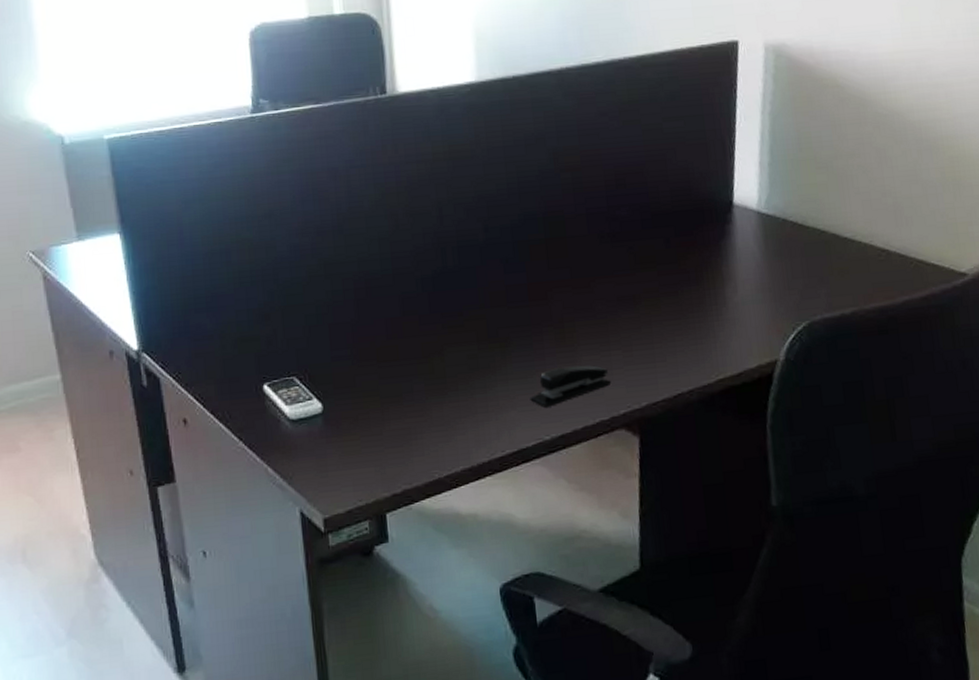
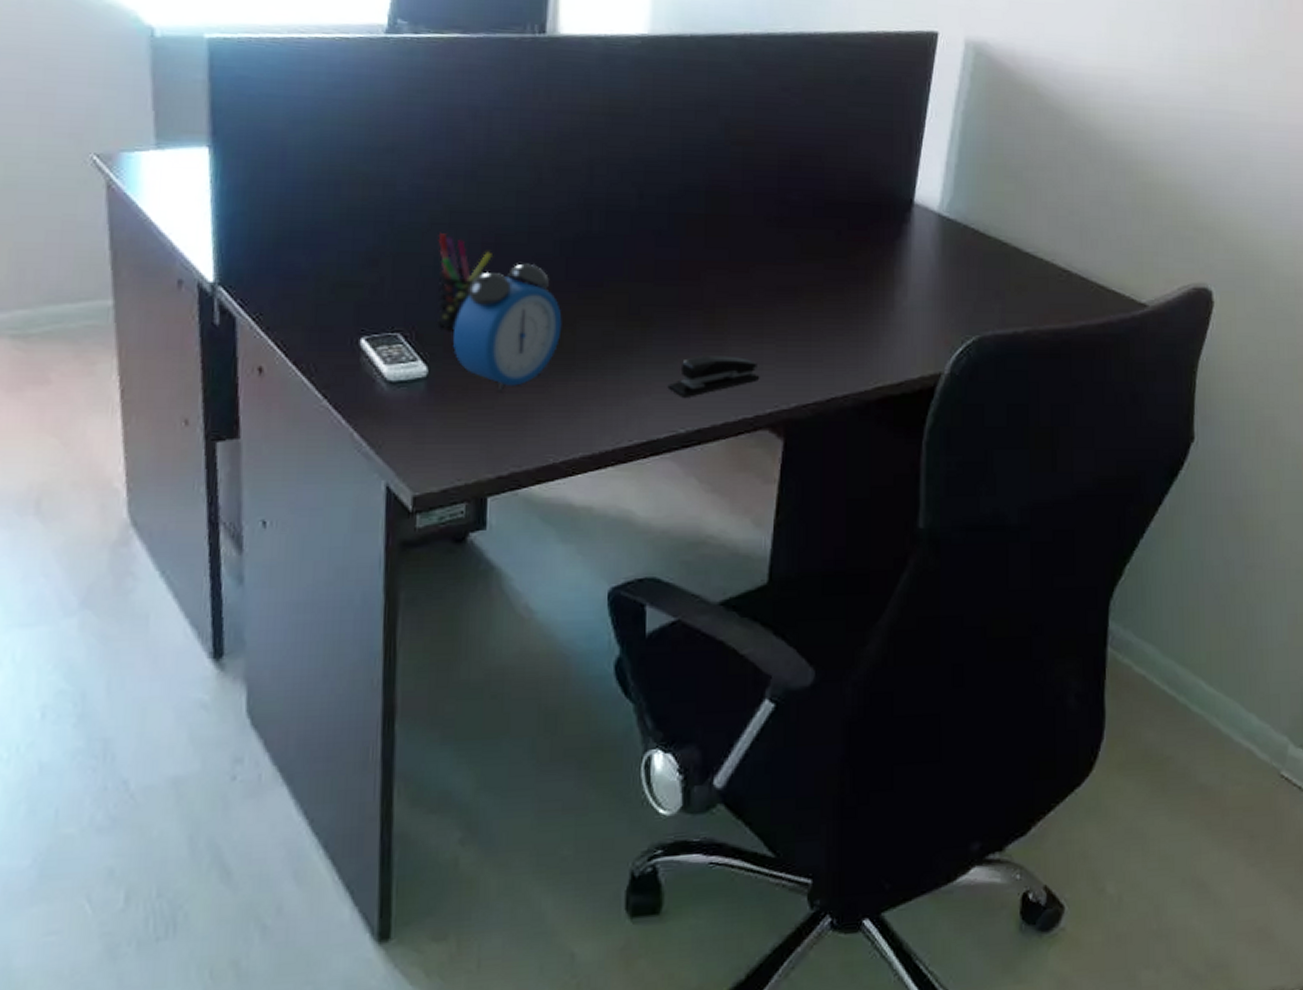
pen holder: none [317,284,365,370] -> present [437,233,492,331]
alarm clock: none [340,301,432,418] -> present [453,263,562,391]

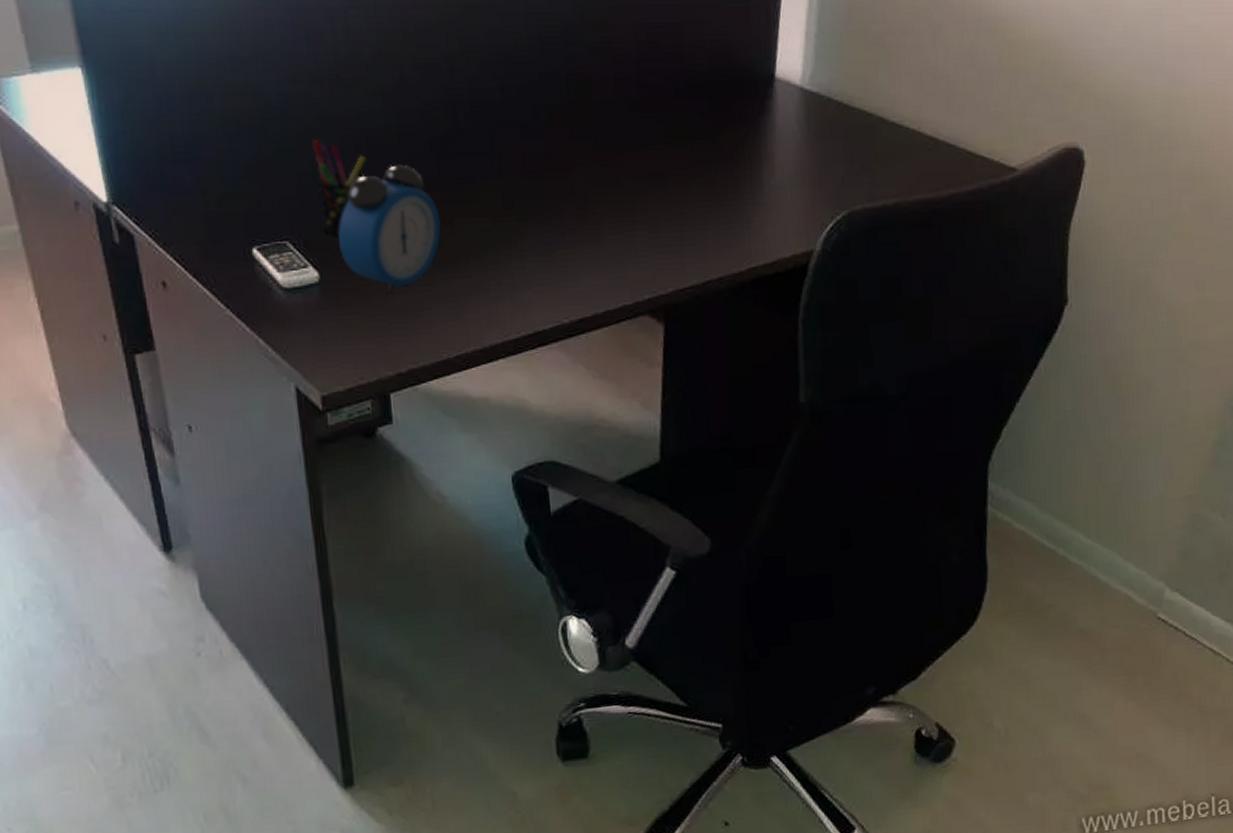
stapler: present [667,355,760,399] -> none [548,245,636,290]

